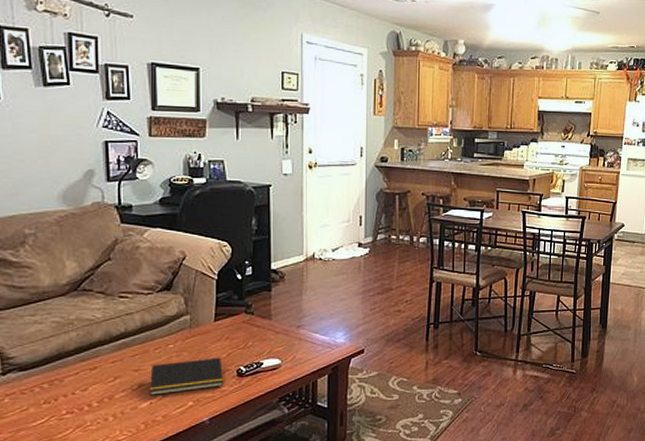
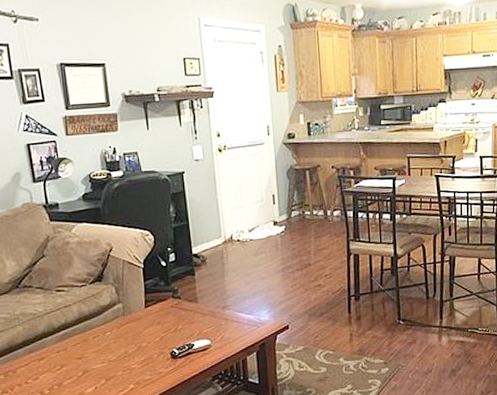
notepad: present [150,357,224,395] -> none [92,341,160,381]

